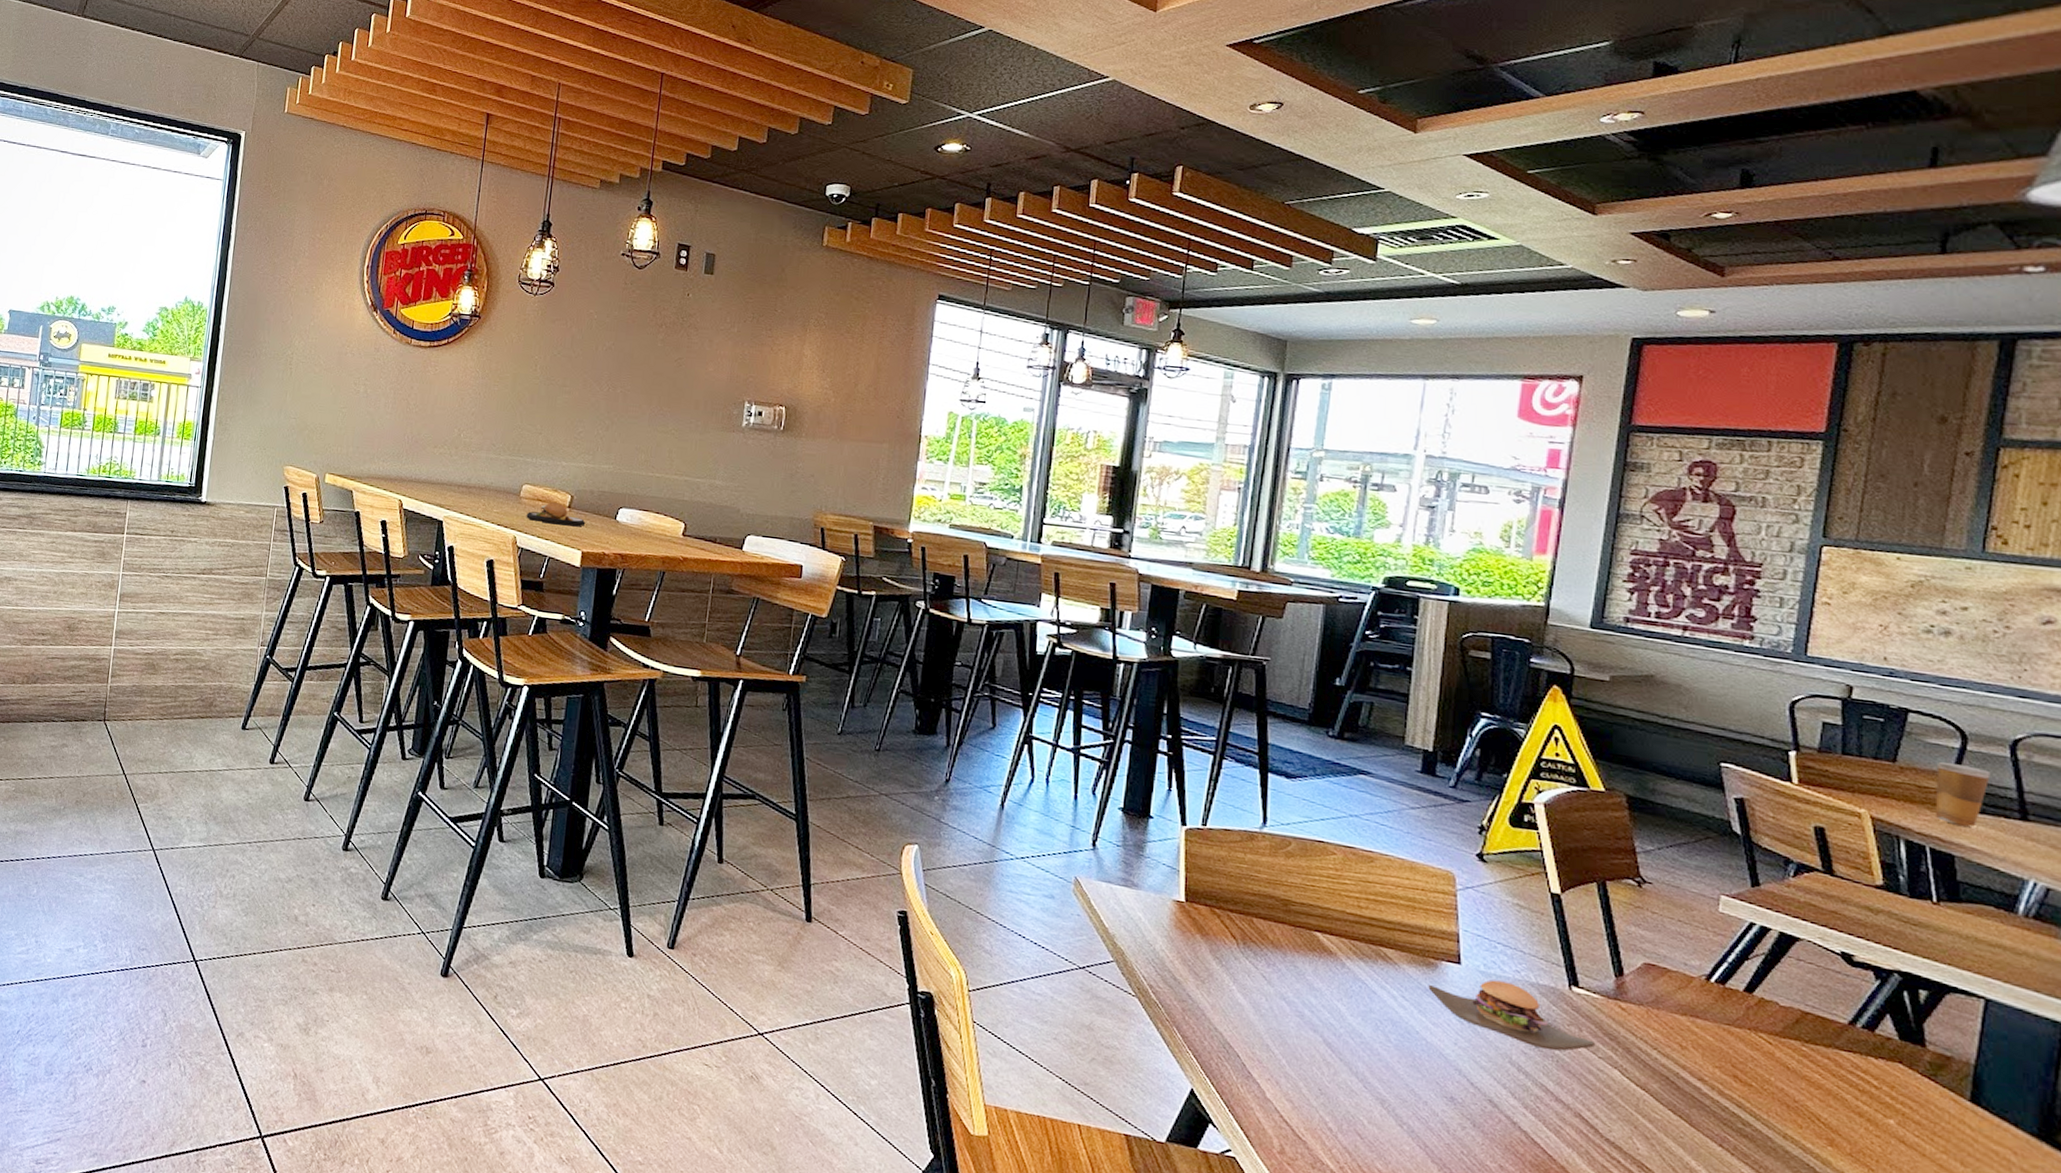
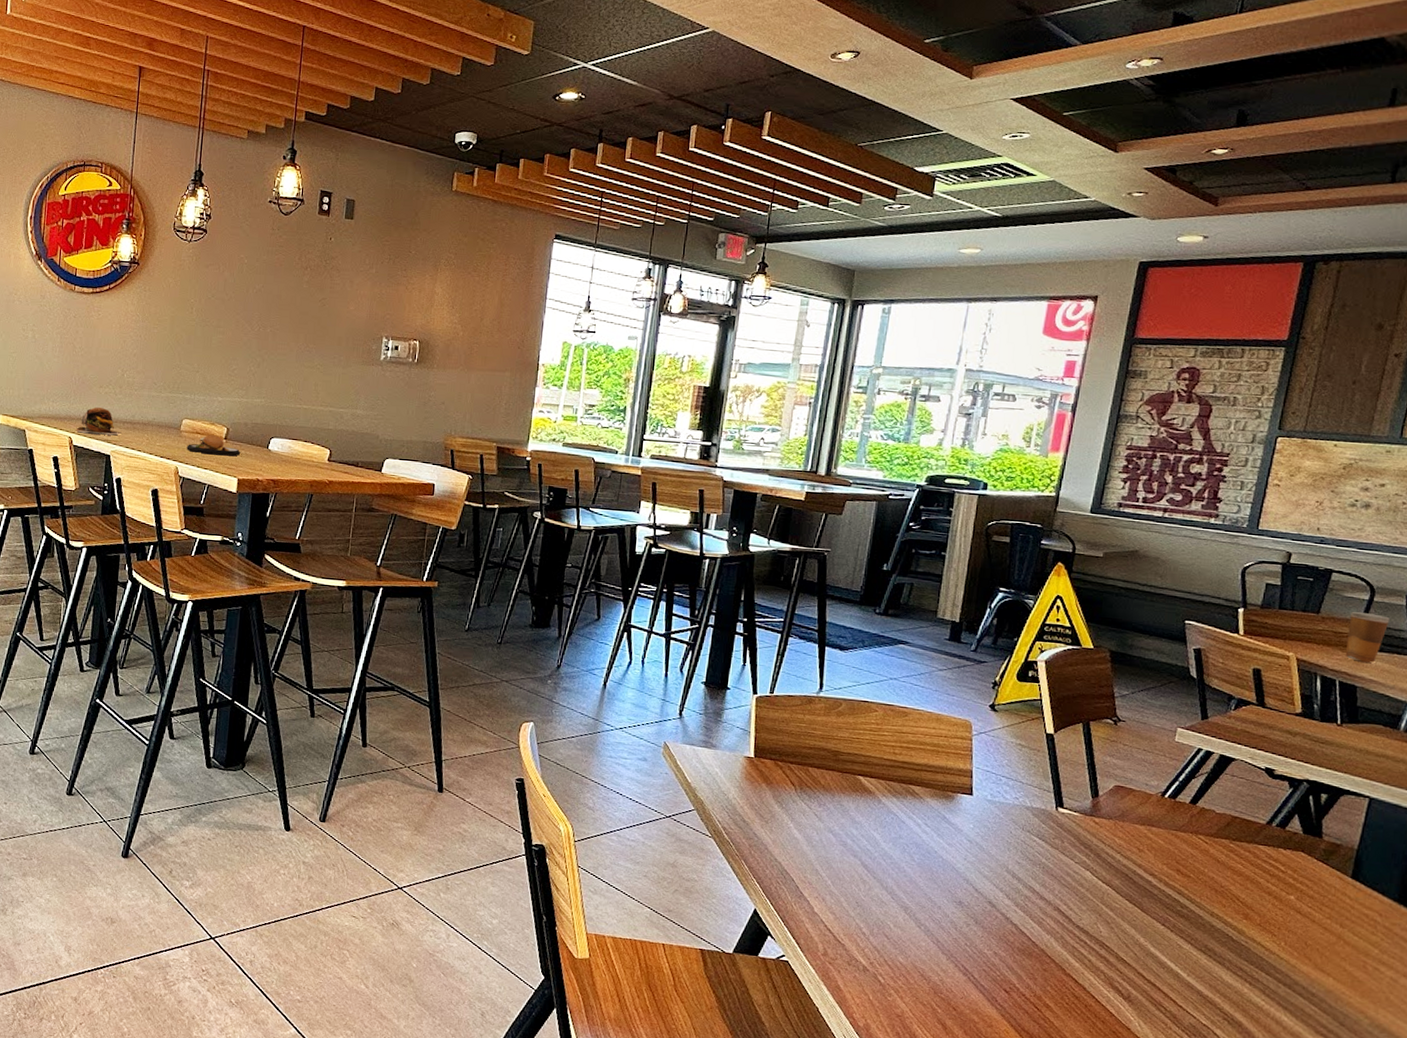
burger: none [407,469,456,500] -> present [76,407,121,435]
burger: present [1428,980,1596,1051] -> none [946,806,1074,860]

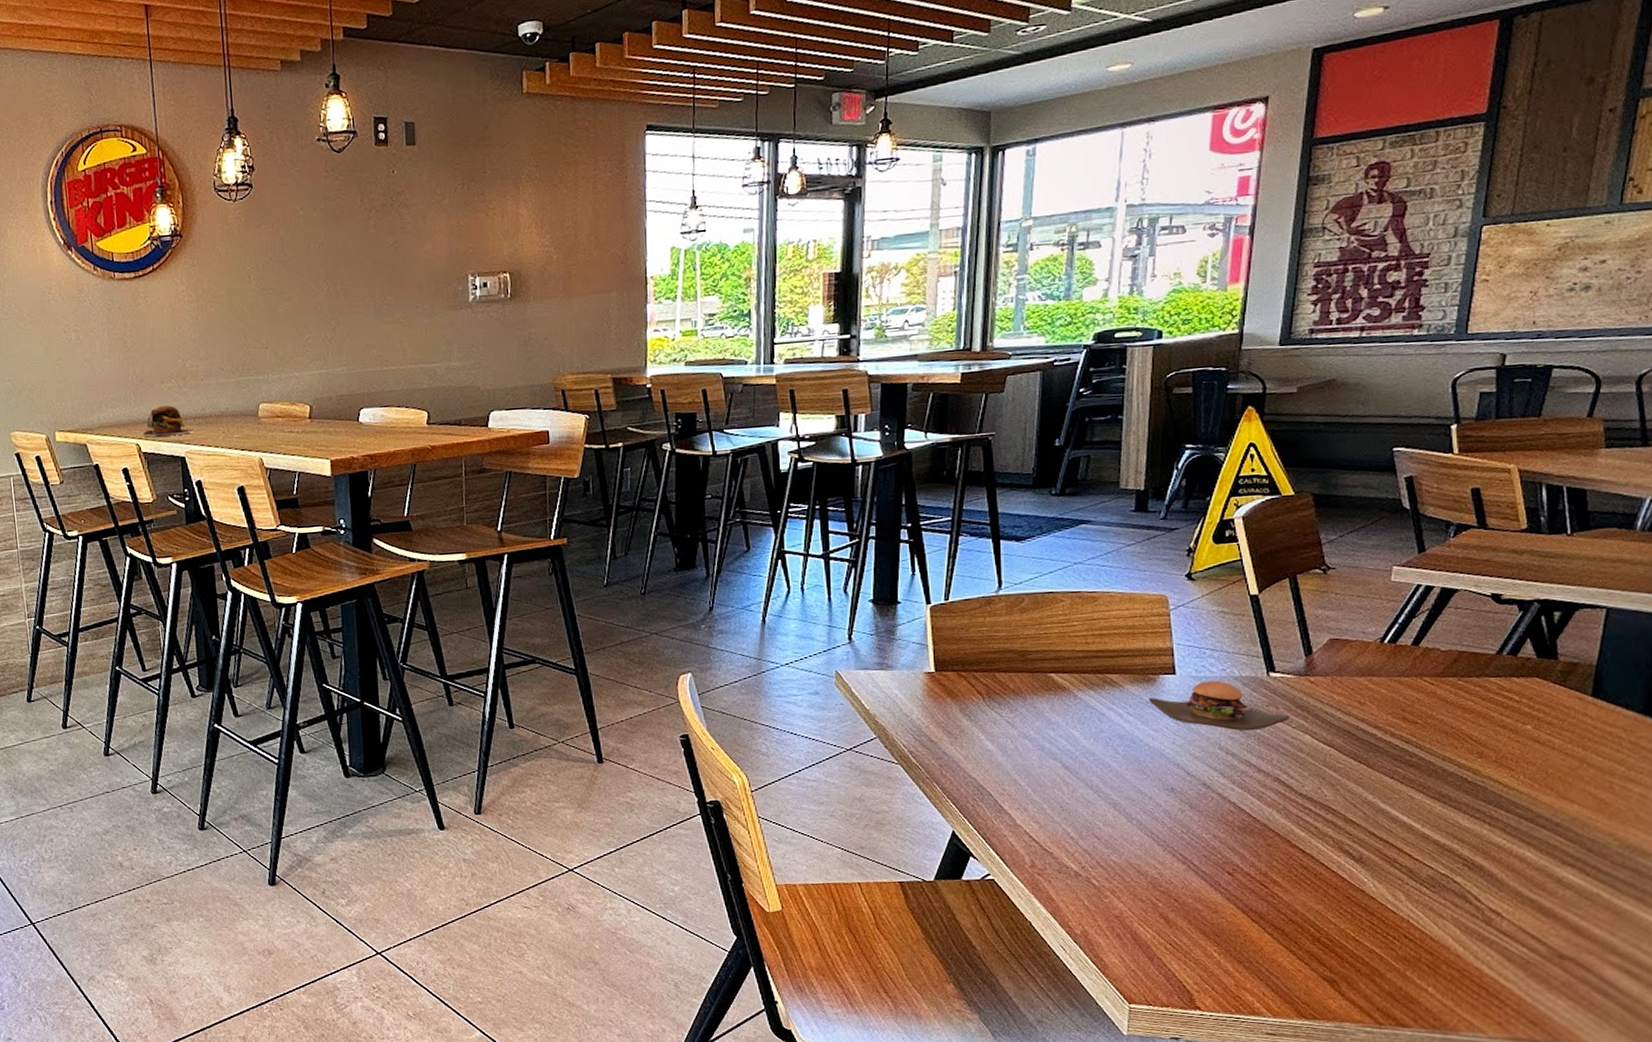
burger: present [186,434,241,456] -> none [268,415,330,439]
burger: none [946,806,1074,860] -> present [1149,681,1290,731]
beverage cup: present [1346,611,1390,663] -> none [1573,407,1619,463]

